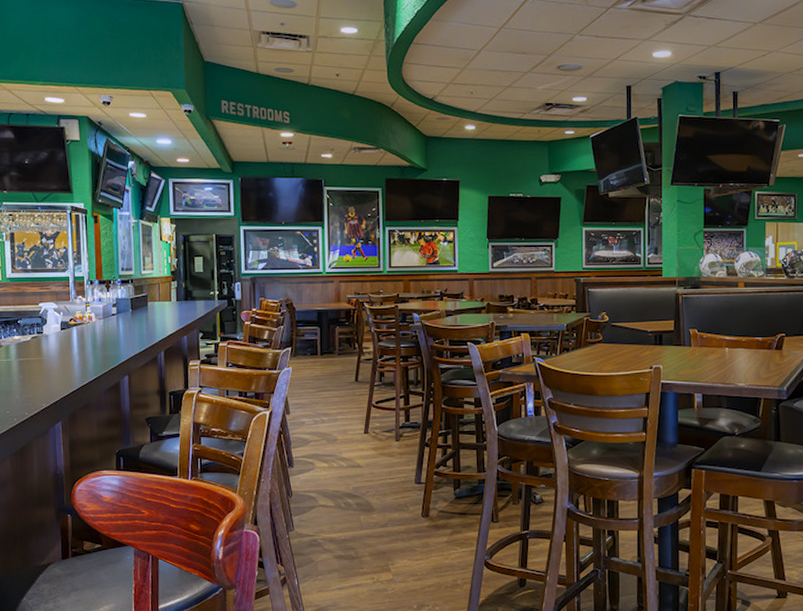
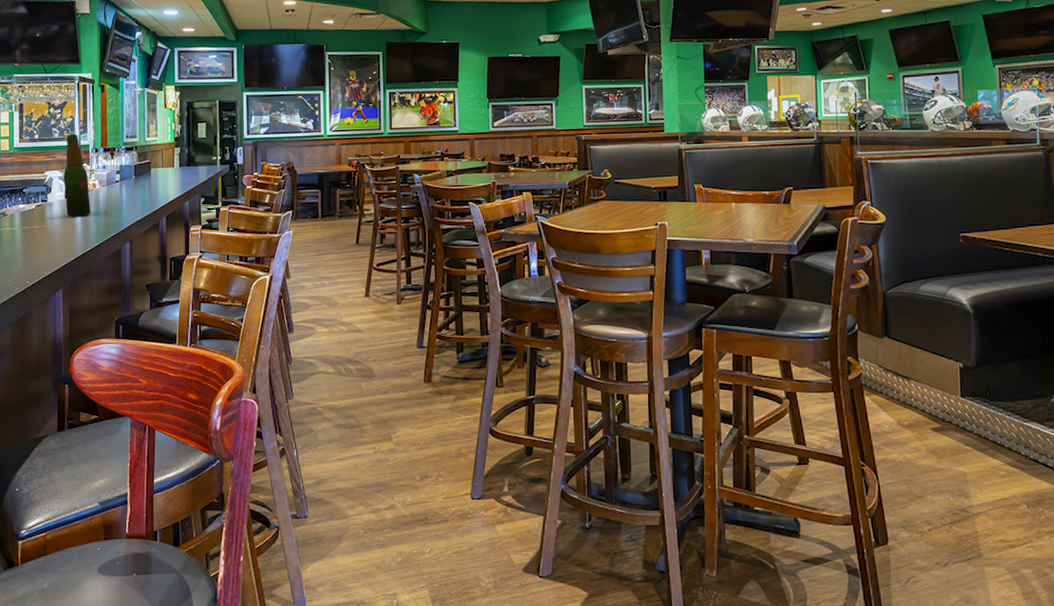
beer bottle: none [59,265,87,349] -> present [64,134,90,217]

